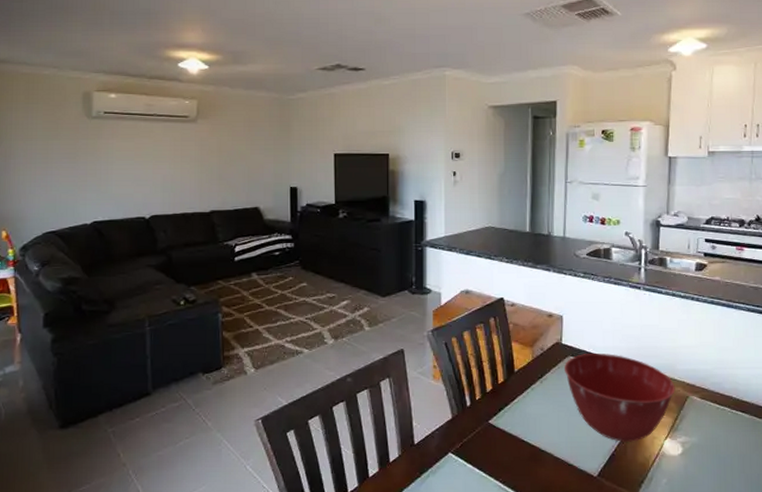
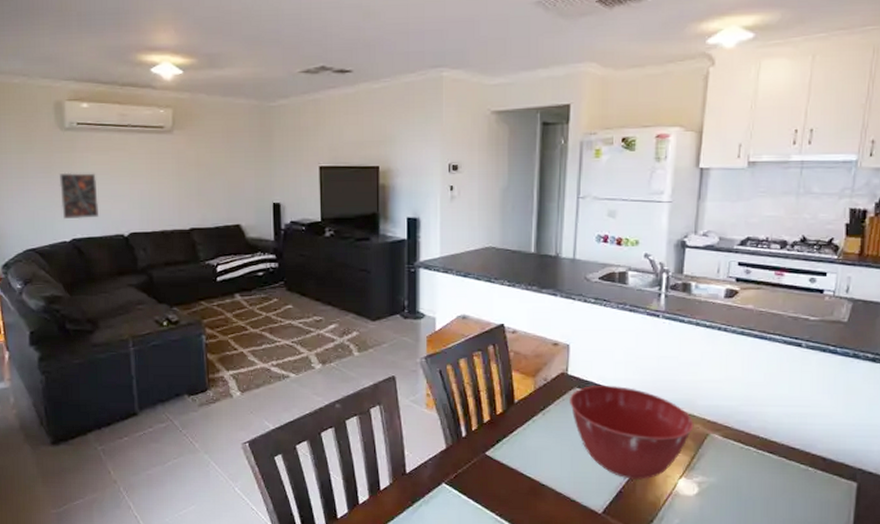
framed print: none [83,158,122,203] -> present [59,172,100,220]

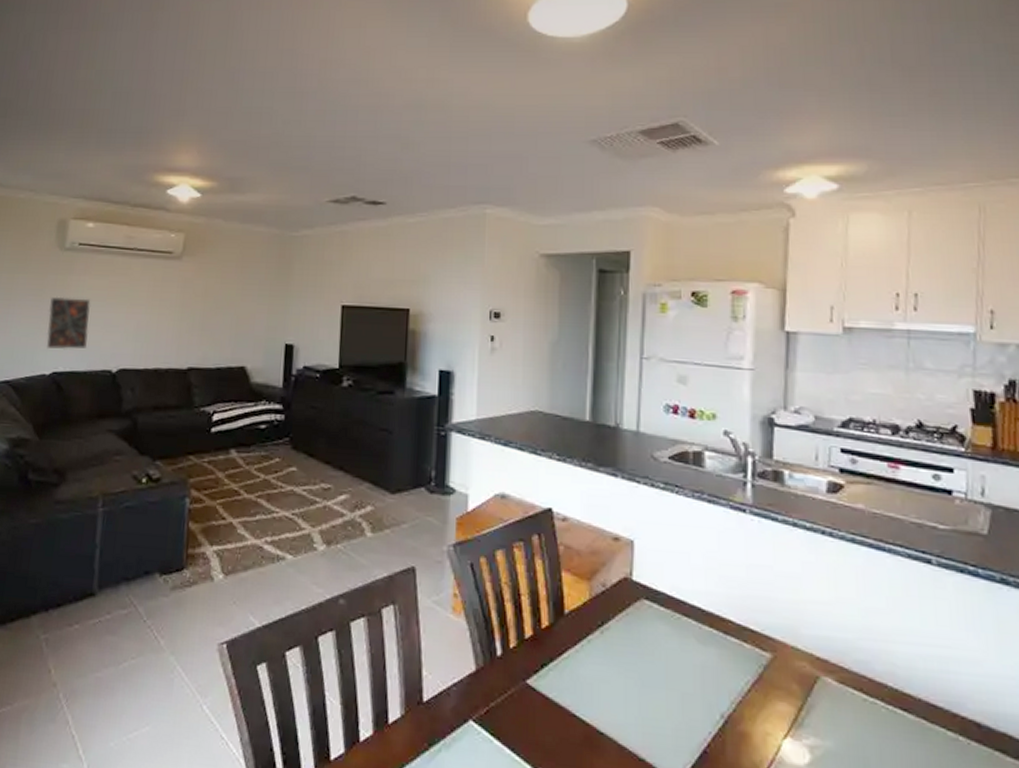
mixing bowl: present [570,386,694,480] -> none [635,597,799,736]

